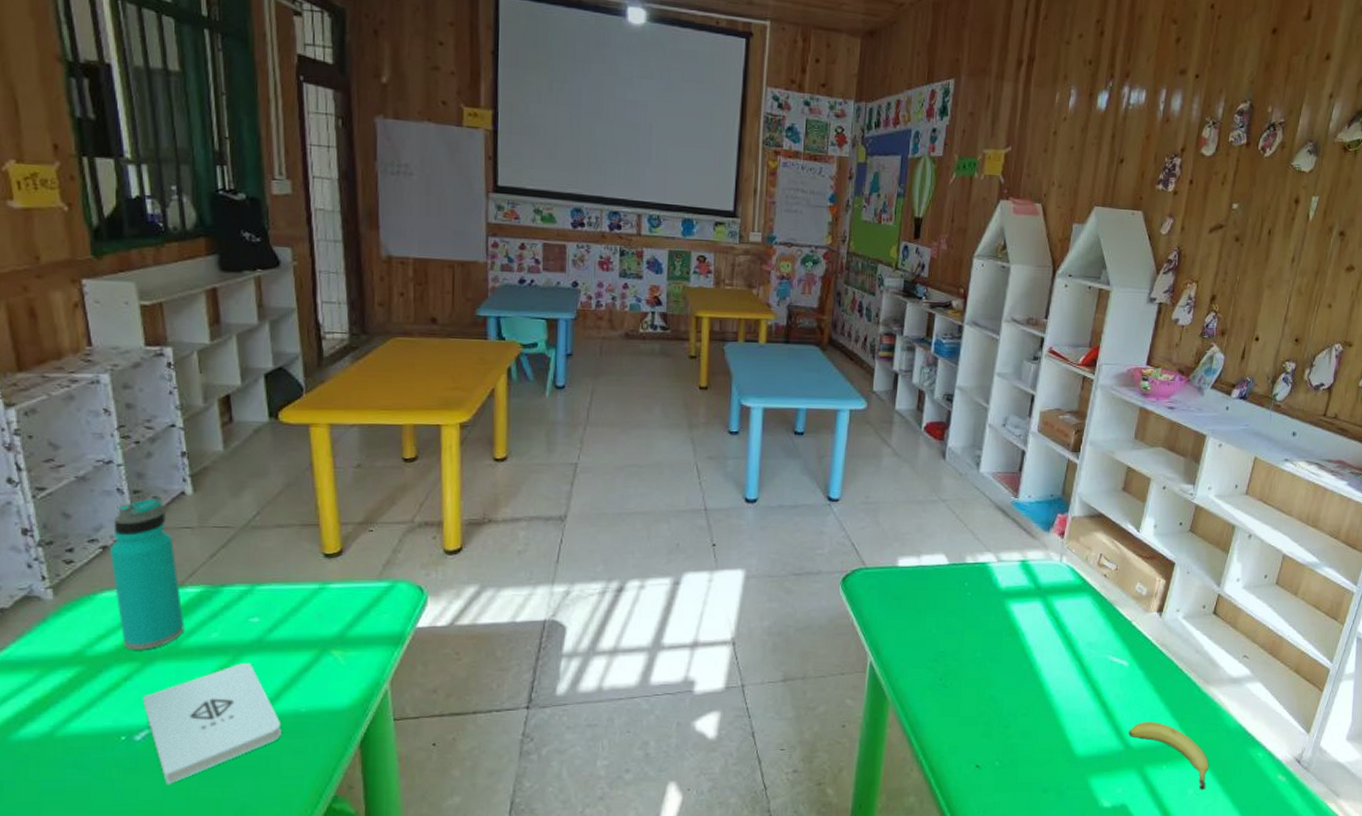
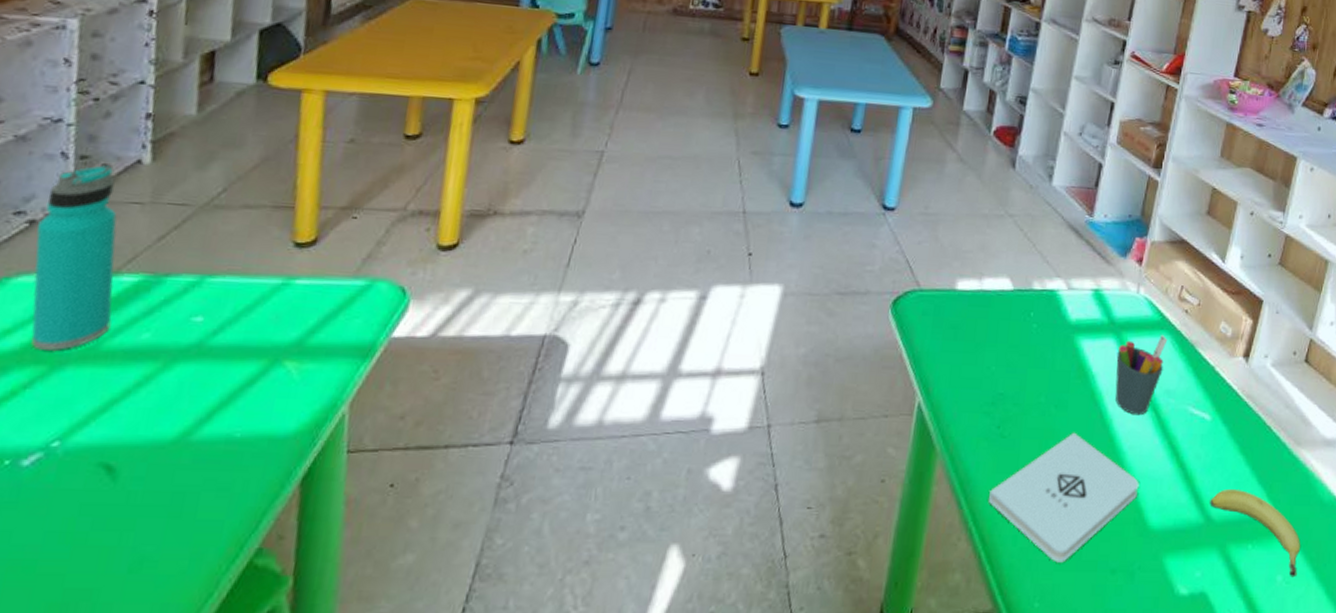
notepad: present [142,663,282,786] -> none [40,372,208,527]
notepad: none [934,680,1066,785] -> present [988,432,1139,563]
pen holder: none [1043,597,1089,665] -> present [1115,335,1168,416]

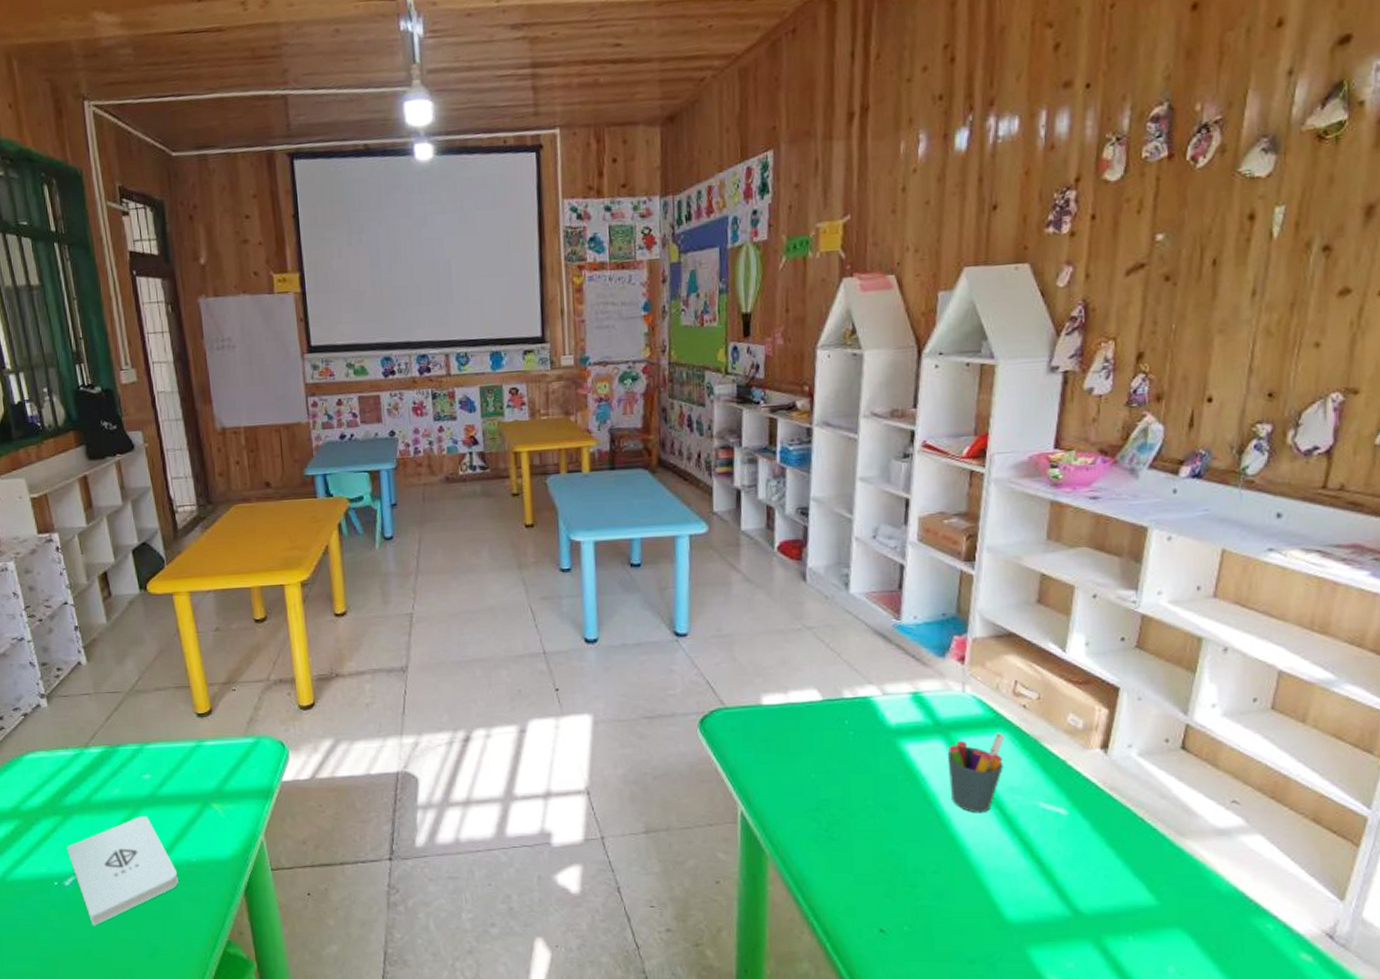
water bottle: present [31,165,117,351] -> none [29,668,93,805]
notepad: none [40,372,208,527] -> present [66,816,179,927]
notepad: present [988,432,1139,563] -> none [826,832,990,954]
fruit: present [1210,489,1300,578] -> none [1076,883,1195,969]

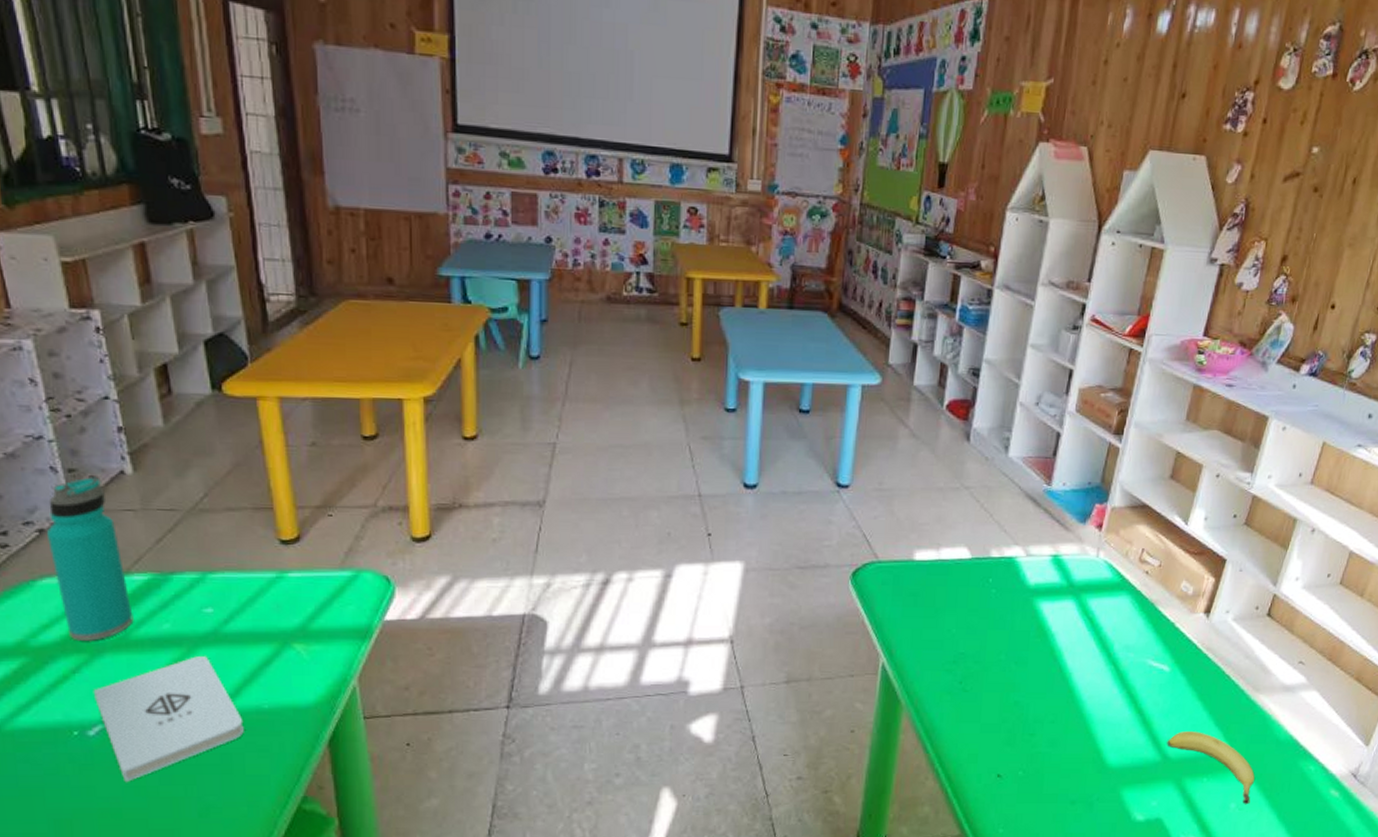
water bottle: none [29,668,93,805] -> present [46,477,134,641]
pen holder: present [947,732,1005,814] -> none [1074,595,1128,669]
fruit: none [1076,883,1195,969] -> present [1167,732,1255,805]

